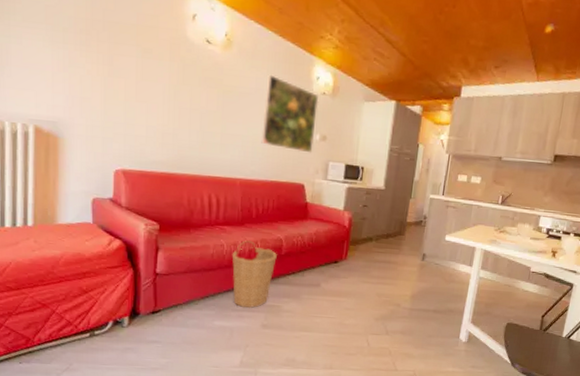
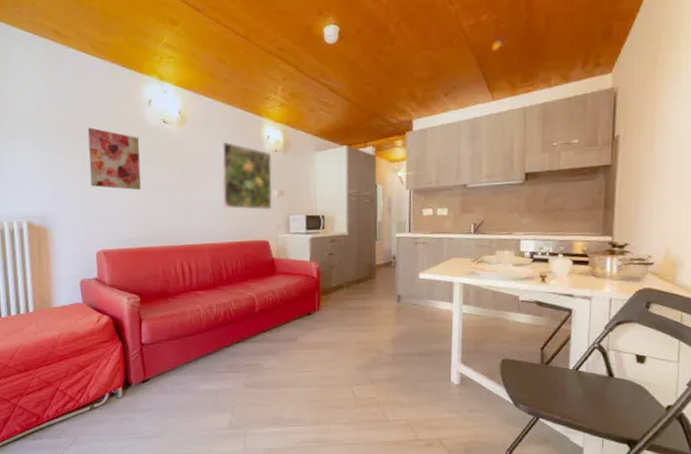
wall art: none [116,32,178,111] -> present [87,127,141,191]
basket: present [232,240,277,309] -> none [208,302,251,370]

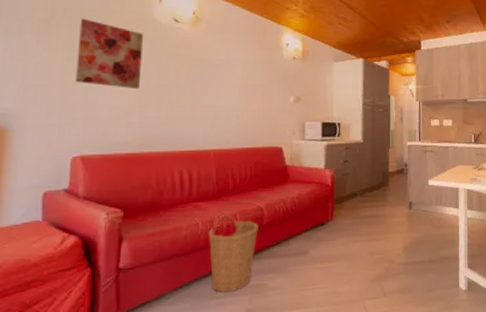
basket: none [208,302,251,370] -> present [208,215,258,294]
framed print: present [221,141,272,210] -> none [234,45,290,116]

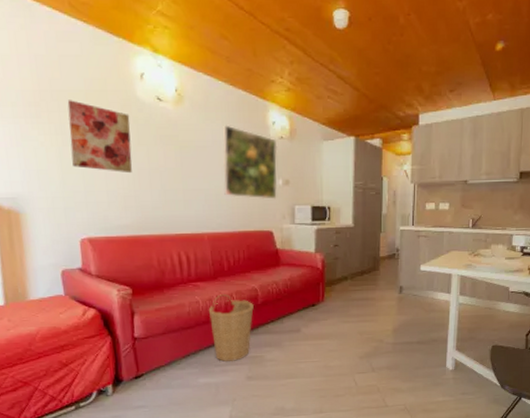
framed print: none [234,45,290,116] -> present [222,125,278,199]

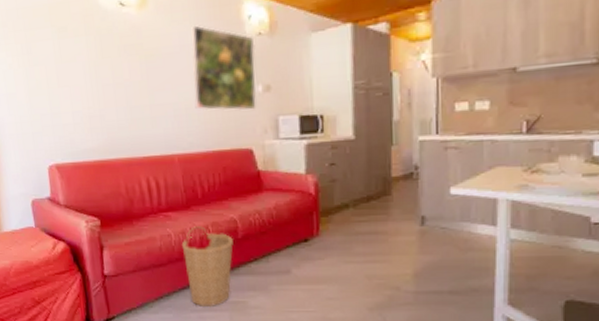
wall art: present [67,100,132,174] -> none [32,16,97,91]

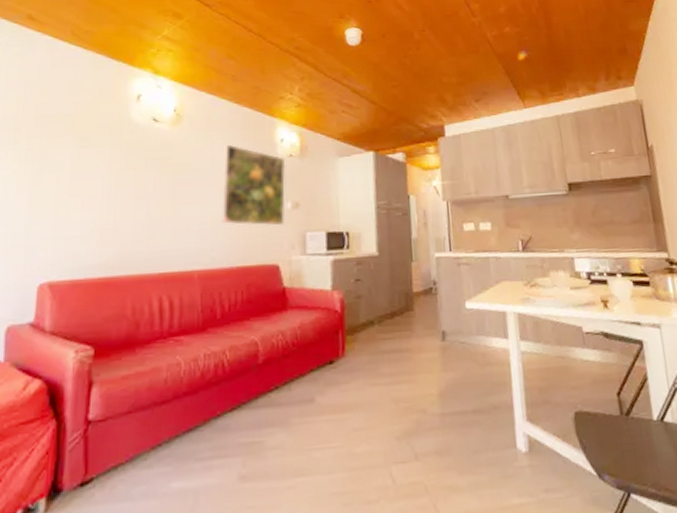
basket: present [181,226,233,308] -> none [192,351,252,454]

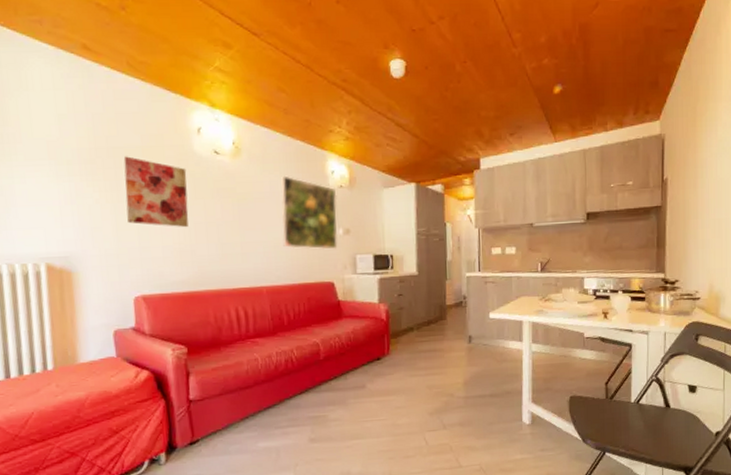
wall art: none [45,124,120,202] -> present [123,156,189,228]

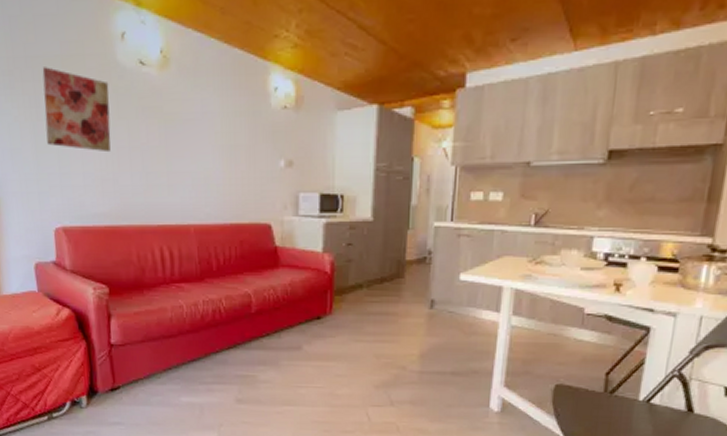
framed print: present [281,176,338,249] -> none [213,92,280,185]

